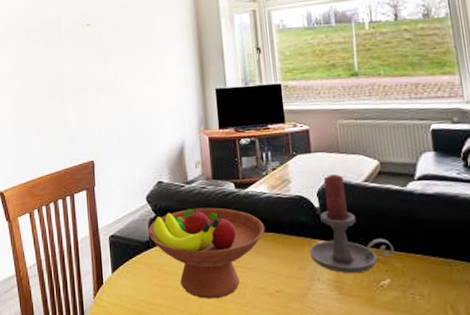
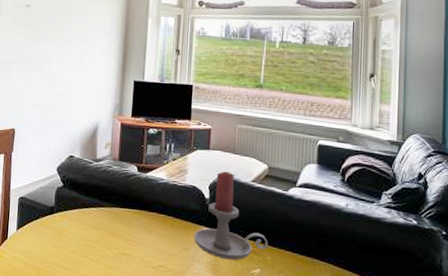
fruit bowl: present [147,207,265,299] -> none [53,183,159,265]

